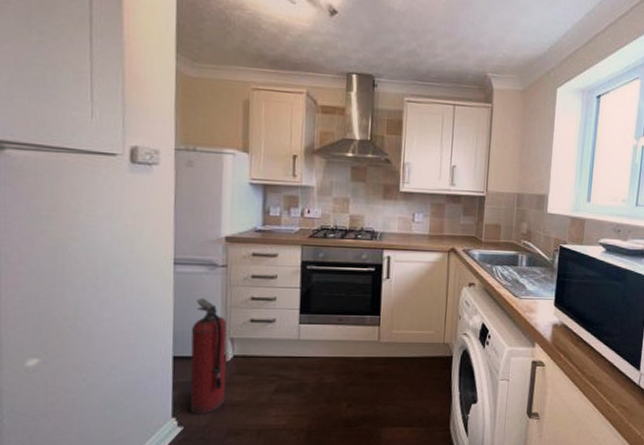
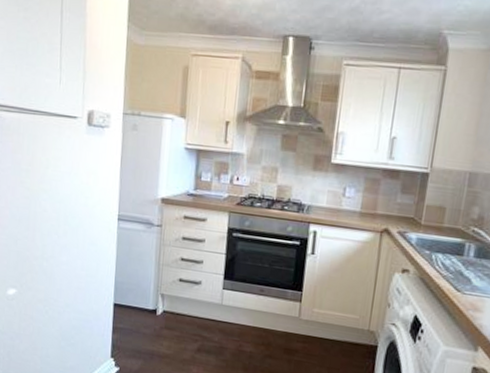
fire extinguisher: present [189,298,227,415] -> none [125,253,159,360]

